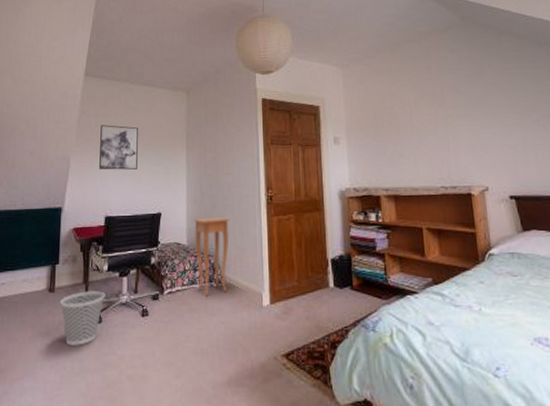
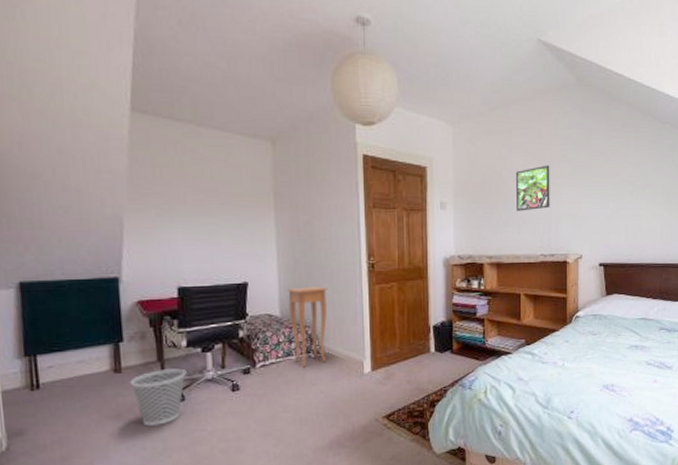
wall art: present [98,125,139,170] -> none [161,177,214,233]
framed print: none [406,98,446,144] -> present [515,165,550,211]

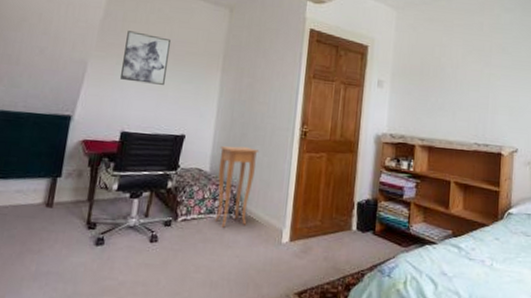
wastebasket: present [131,368,187,427] -> none [58,210,112,267]
wall art: none [161,177,214,233] -> present [119,31,172,85]
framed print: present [515,165,550,211] -> none [453,56,489,98]

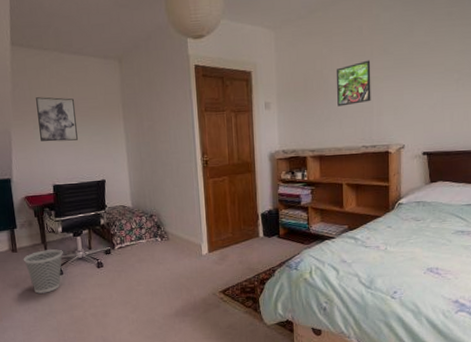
wastebasket: none [58,210,112,267] -> present [24,249,63,294]
side table: present [215,145,260,228] -> none [137,181,171,249]
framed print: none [453,56,489,98] -> present [336,60,371,107]

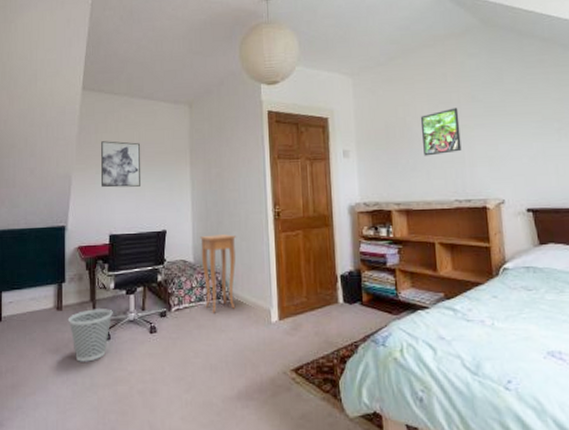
side table: none [137,181,171,249] -> present [200,234,237,313]

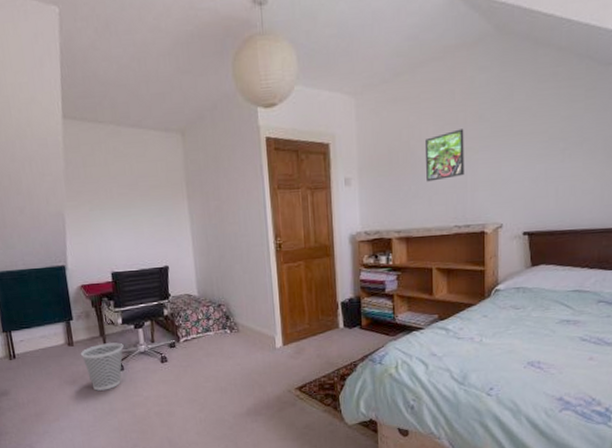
wall art: present [100,141,141,188] -> none [91,175,138,225]
side table: present [200,234,237,313] -> none [203,267,242,342]

